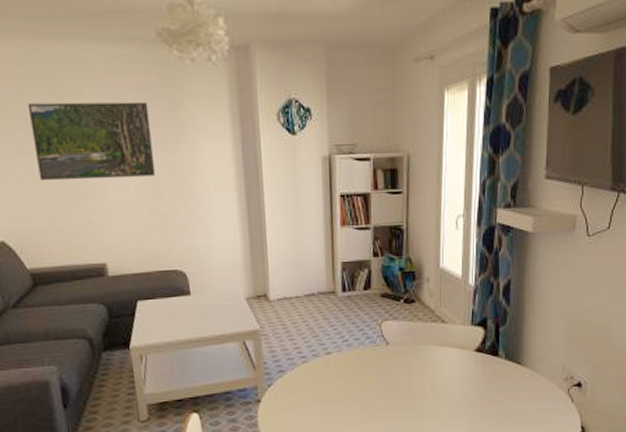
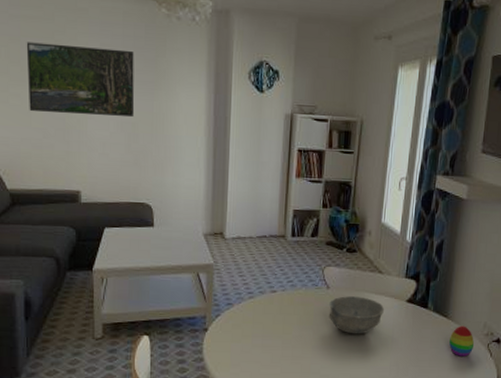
bowl: none [390,350,452,392] -> present [328,296,385,334]
decorative egg: none [526,371,553,405] -> present [449,325,475,357]

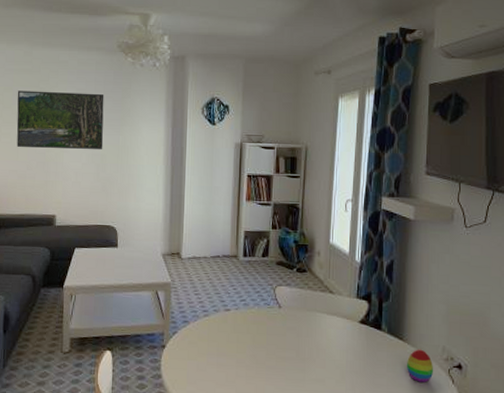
bowl: present [328,296,385,334] -> none [281,316,338,356]

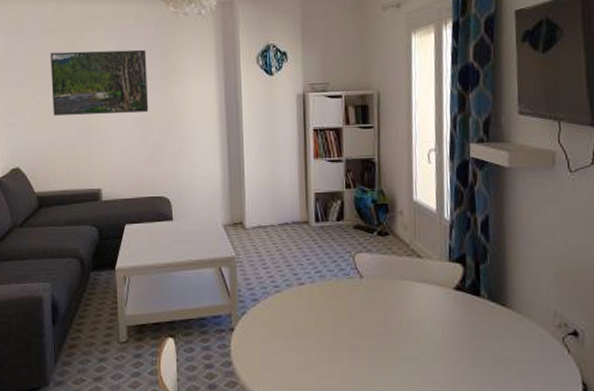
decorative egg: present [407,349,434,383] -> none [513,316,546,354]

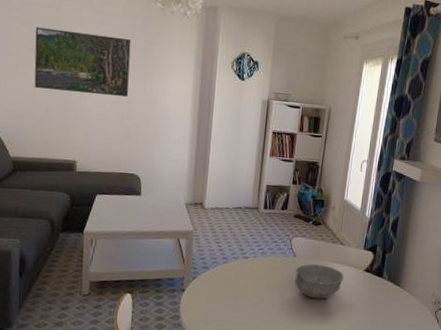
bowl: none [364,286,430,330] -> present [294,264,345,299]

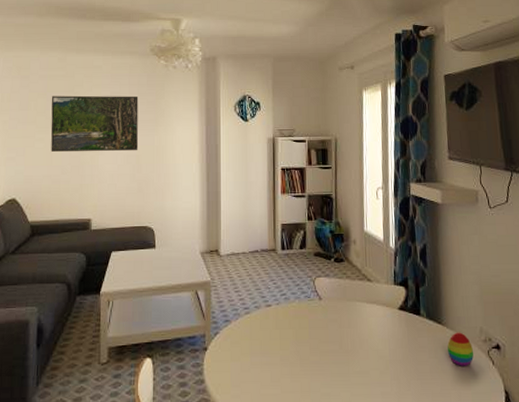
bowl: present [294,264,345,299] -> none [323,306,378,347]
decorative egg: none [401,294,424,322] -> present [447,332,474,366]

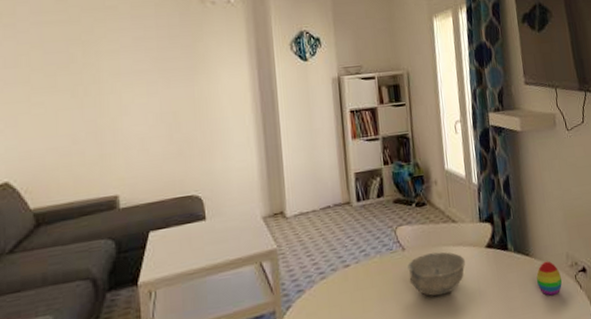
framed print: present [50,95,139,152] -> none [50,40,175,118]
bowl: none [323,306,378,347] -> present [407,252,466,297]

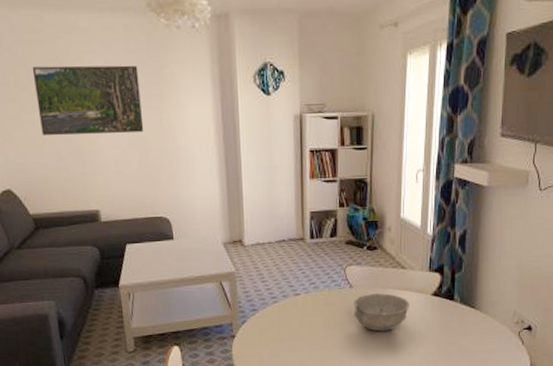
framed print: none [50,40,175,118] -> present [32,65,144,135]
decorative egg: present [536,261,563,296] -> none [479,315,505,346]

